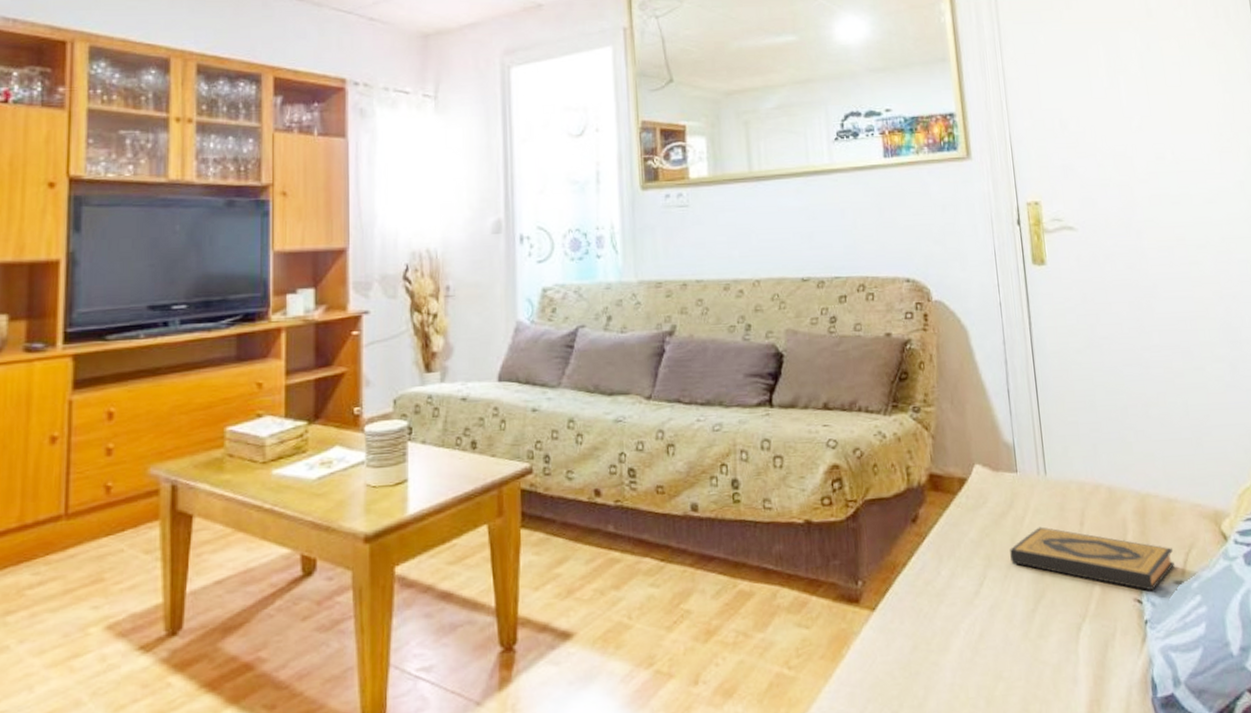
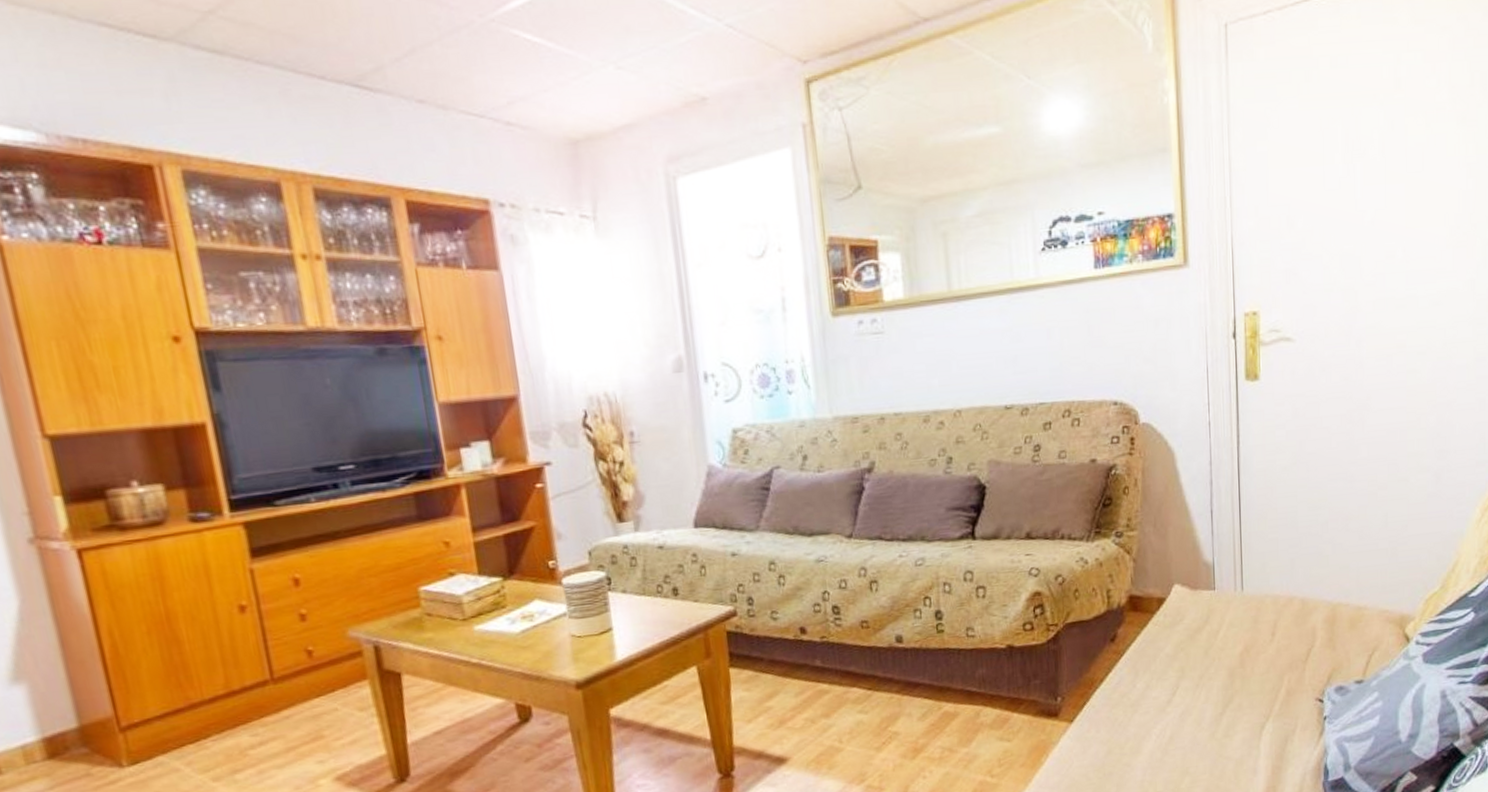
hardback book: present [1010,526,1175,591] -> none [1203,639,1358,691]

